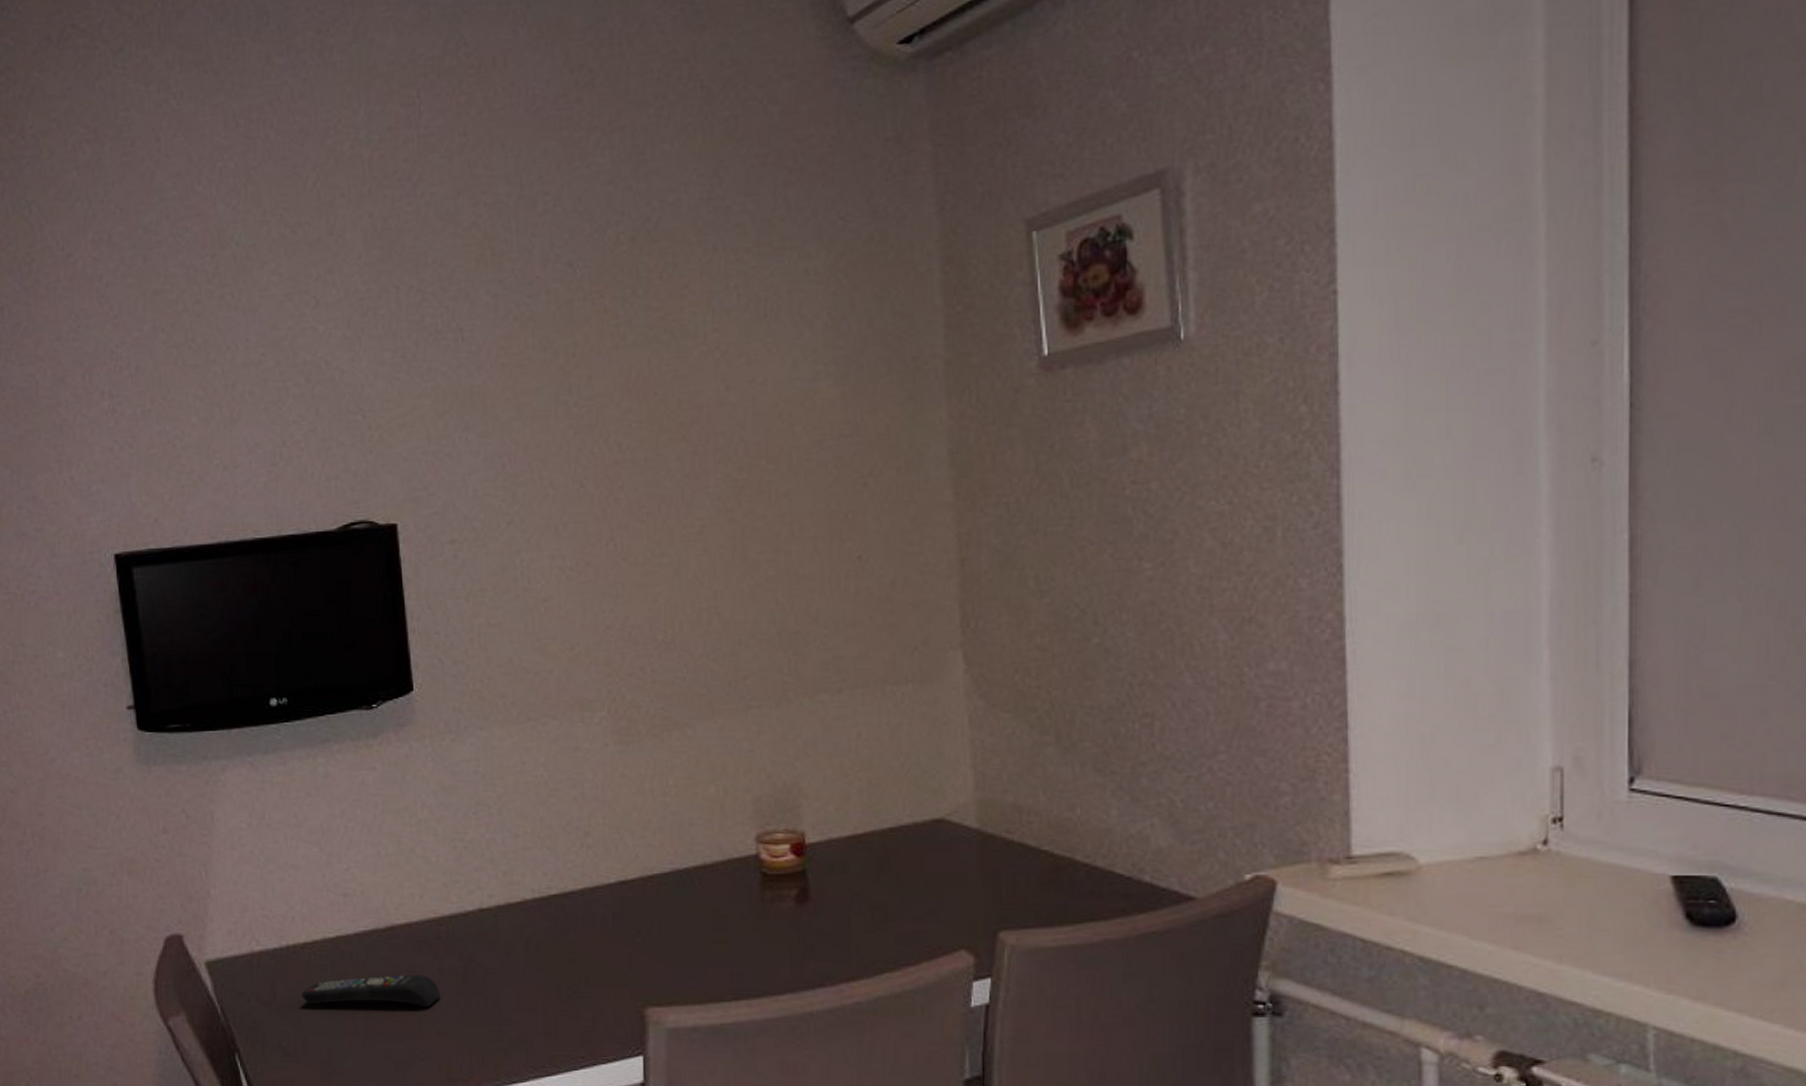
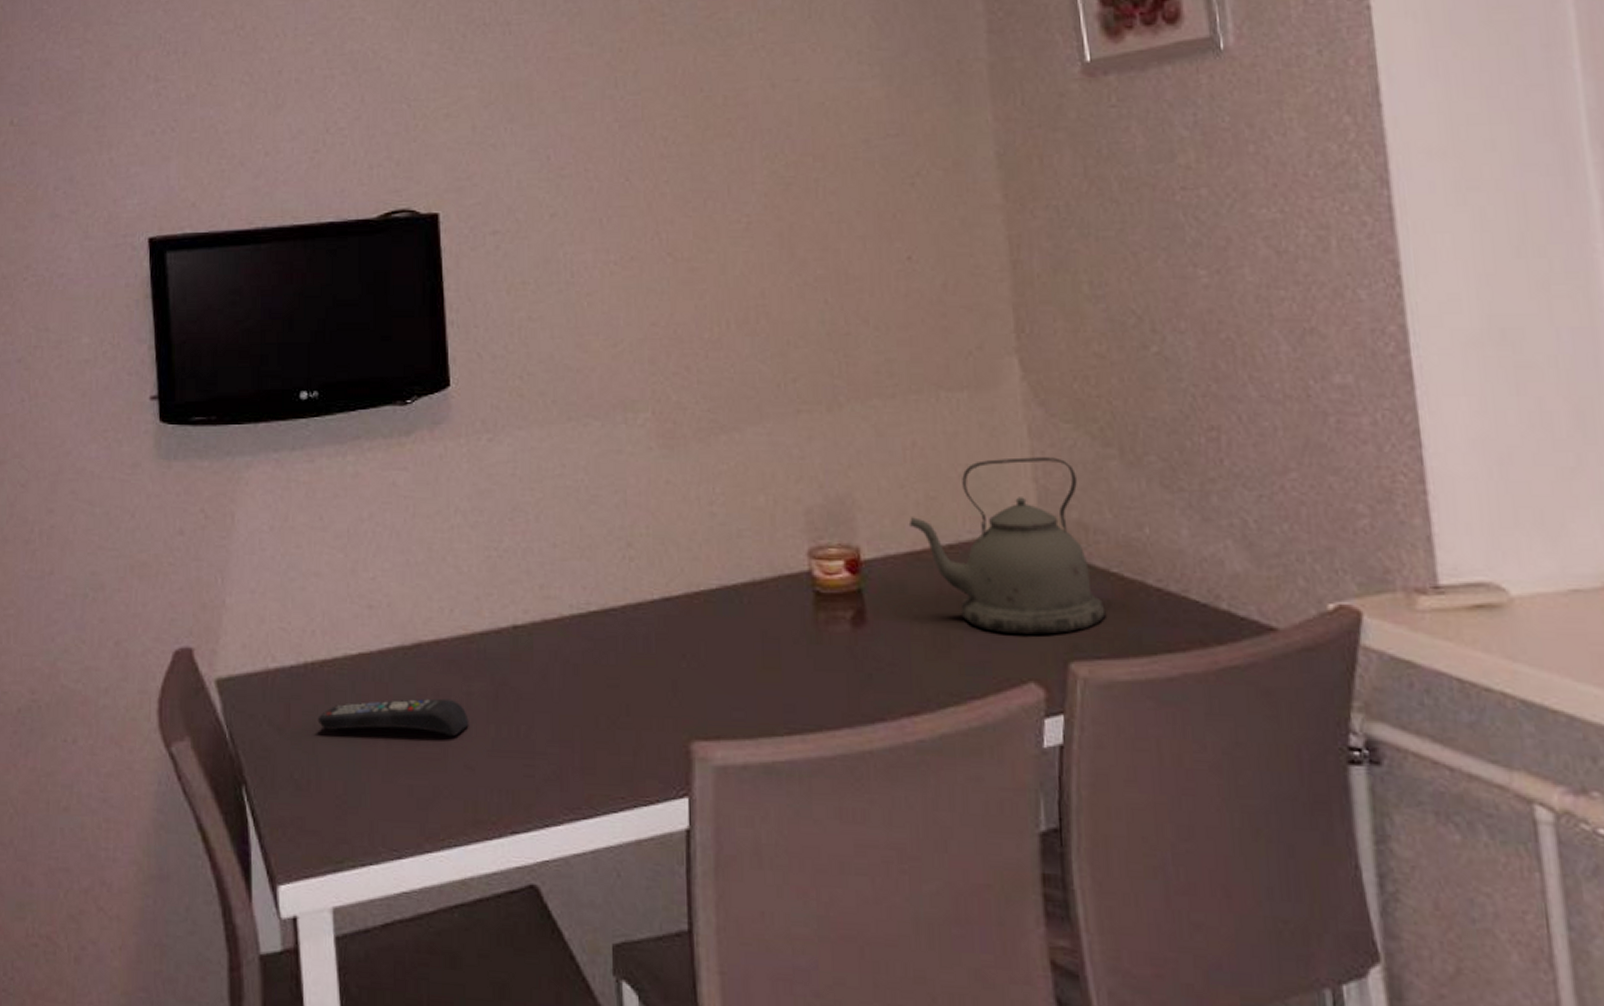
kettle: none [851,745,1035,907] -> present [908,457,1106,635]

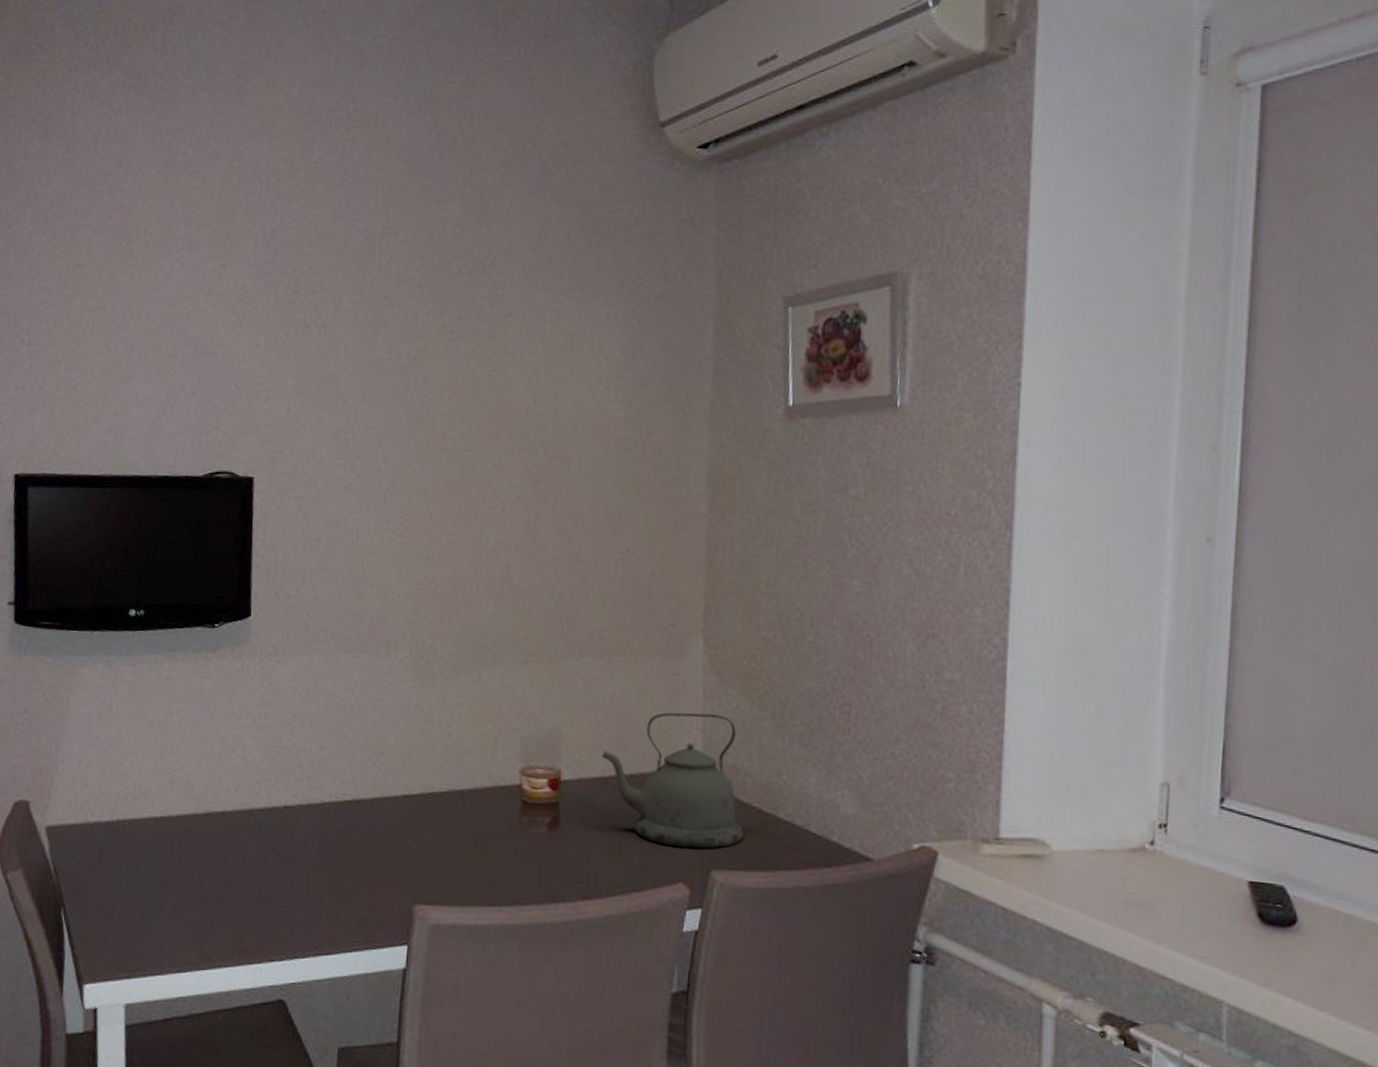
remote control: present [317,698,469,737] -> none [124,853,243,885]

